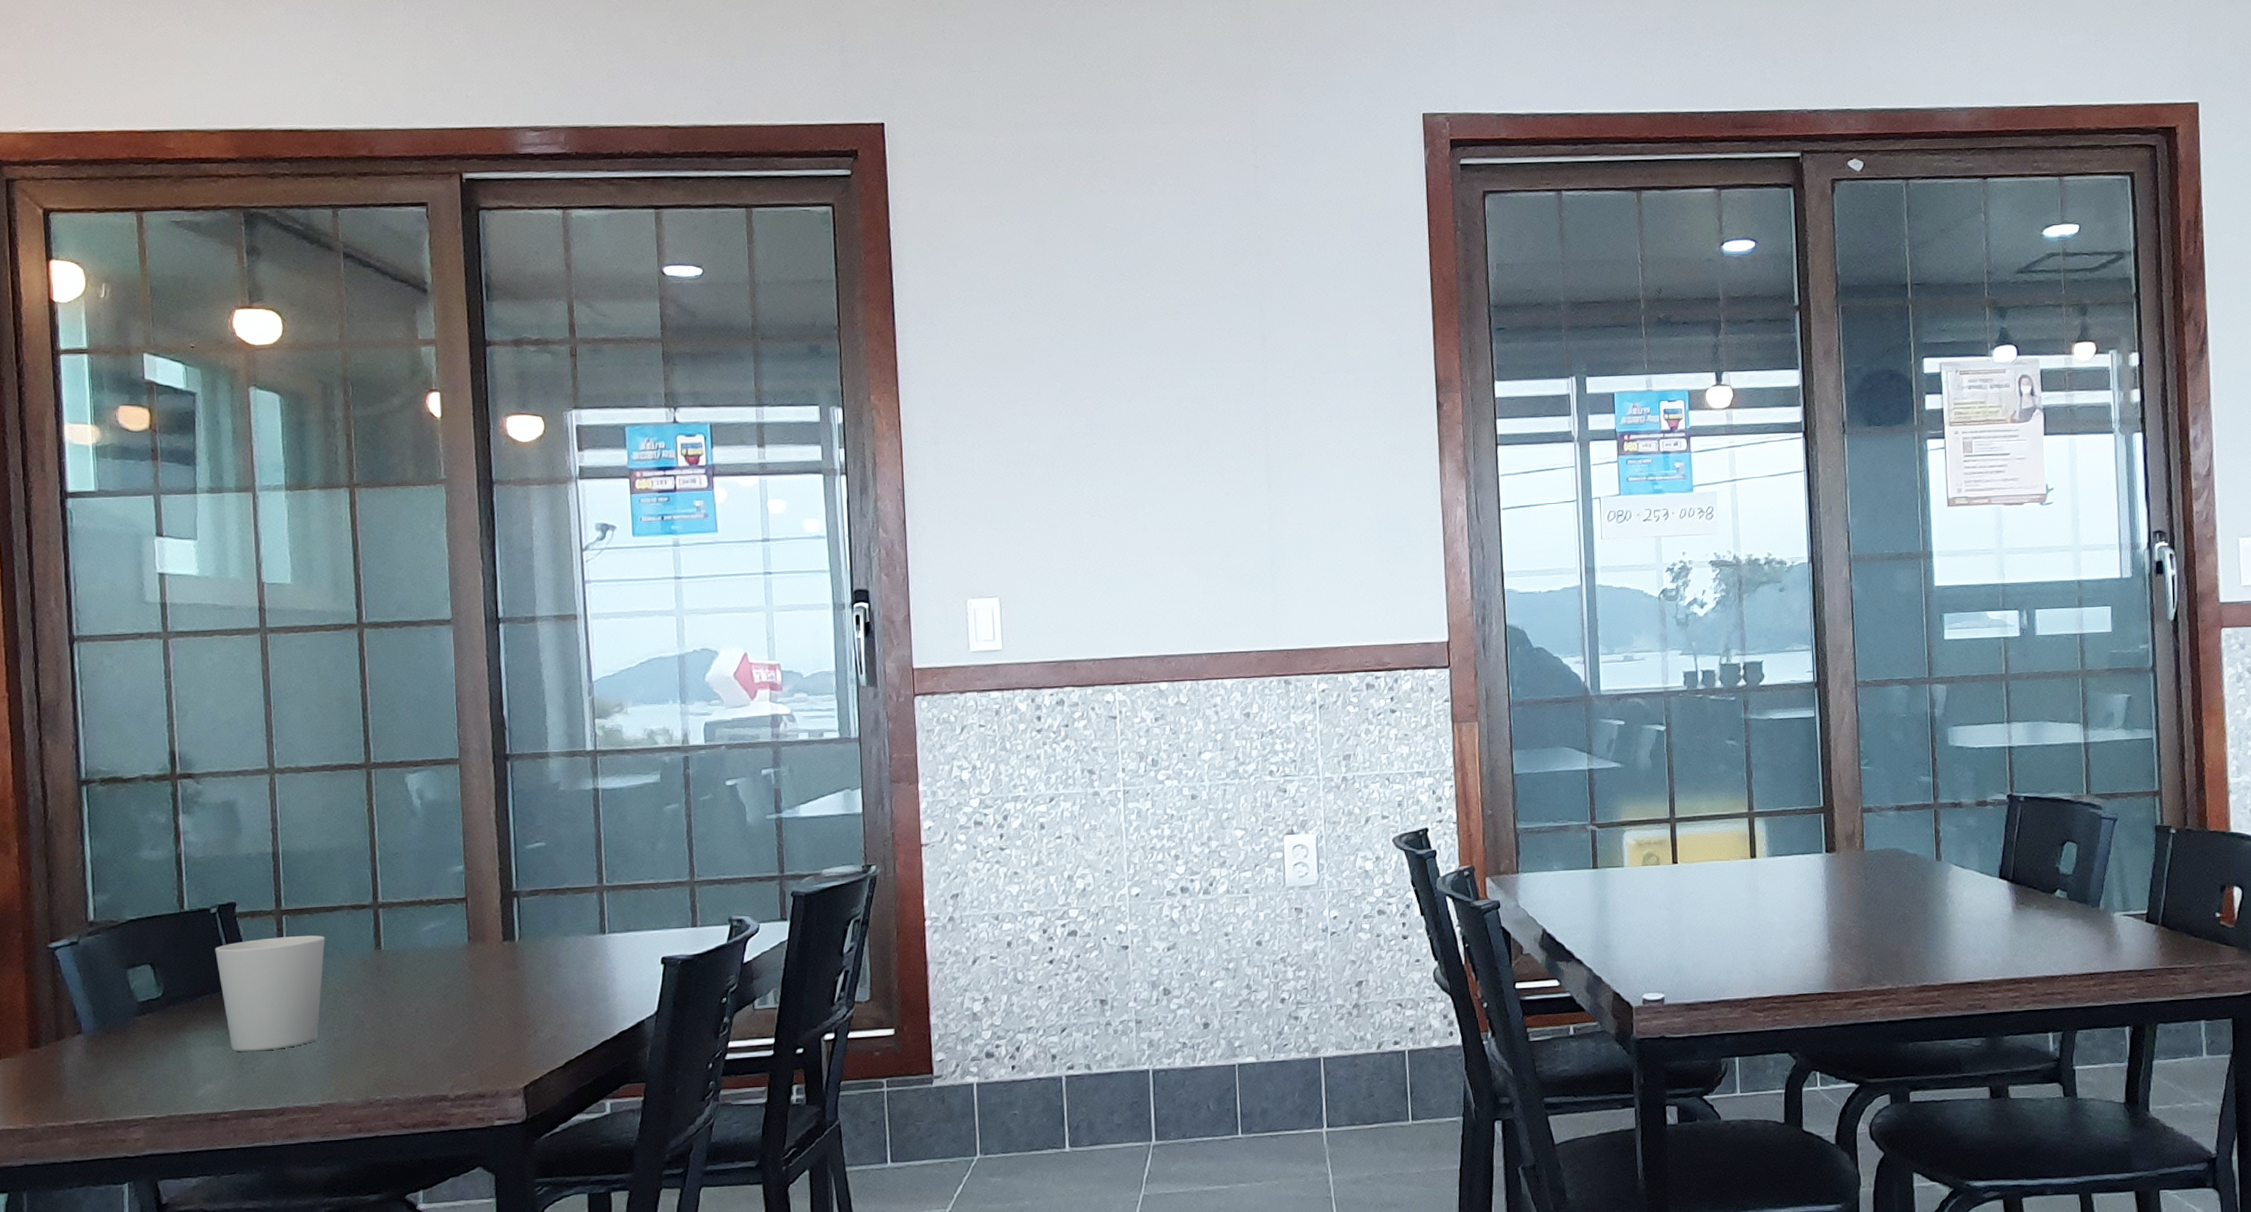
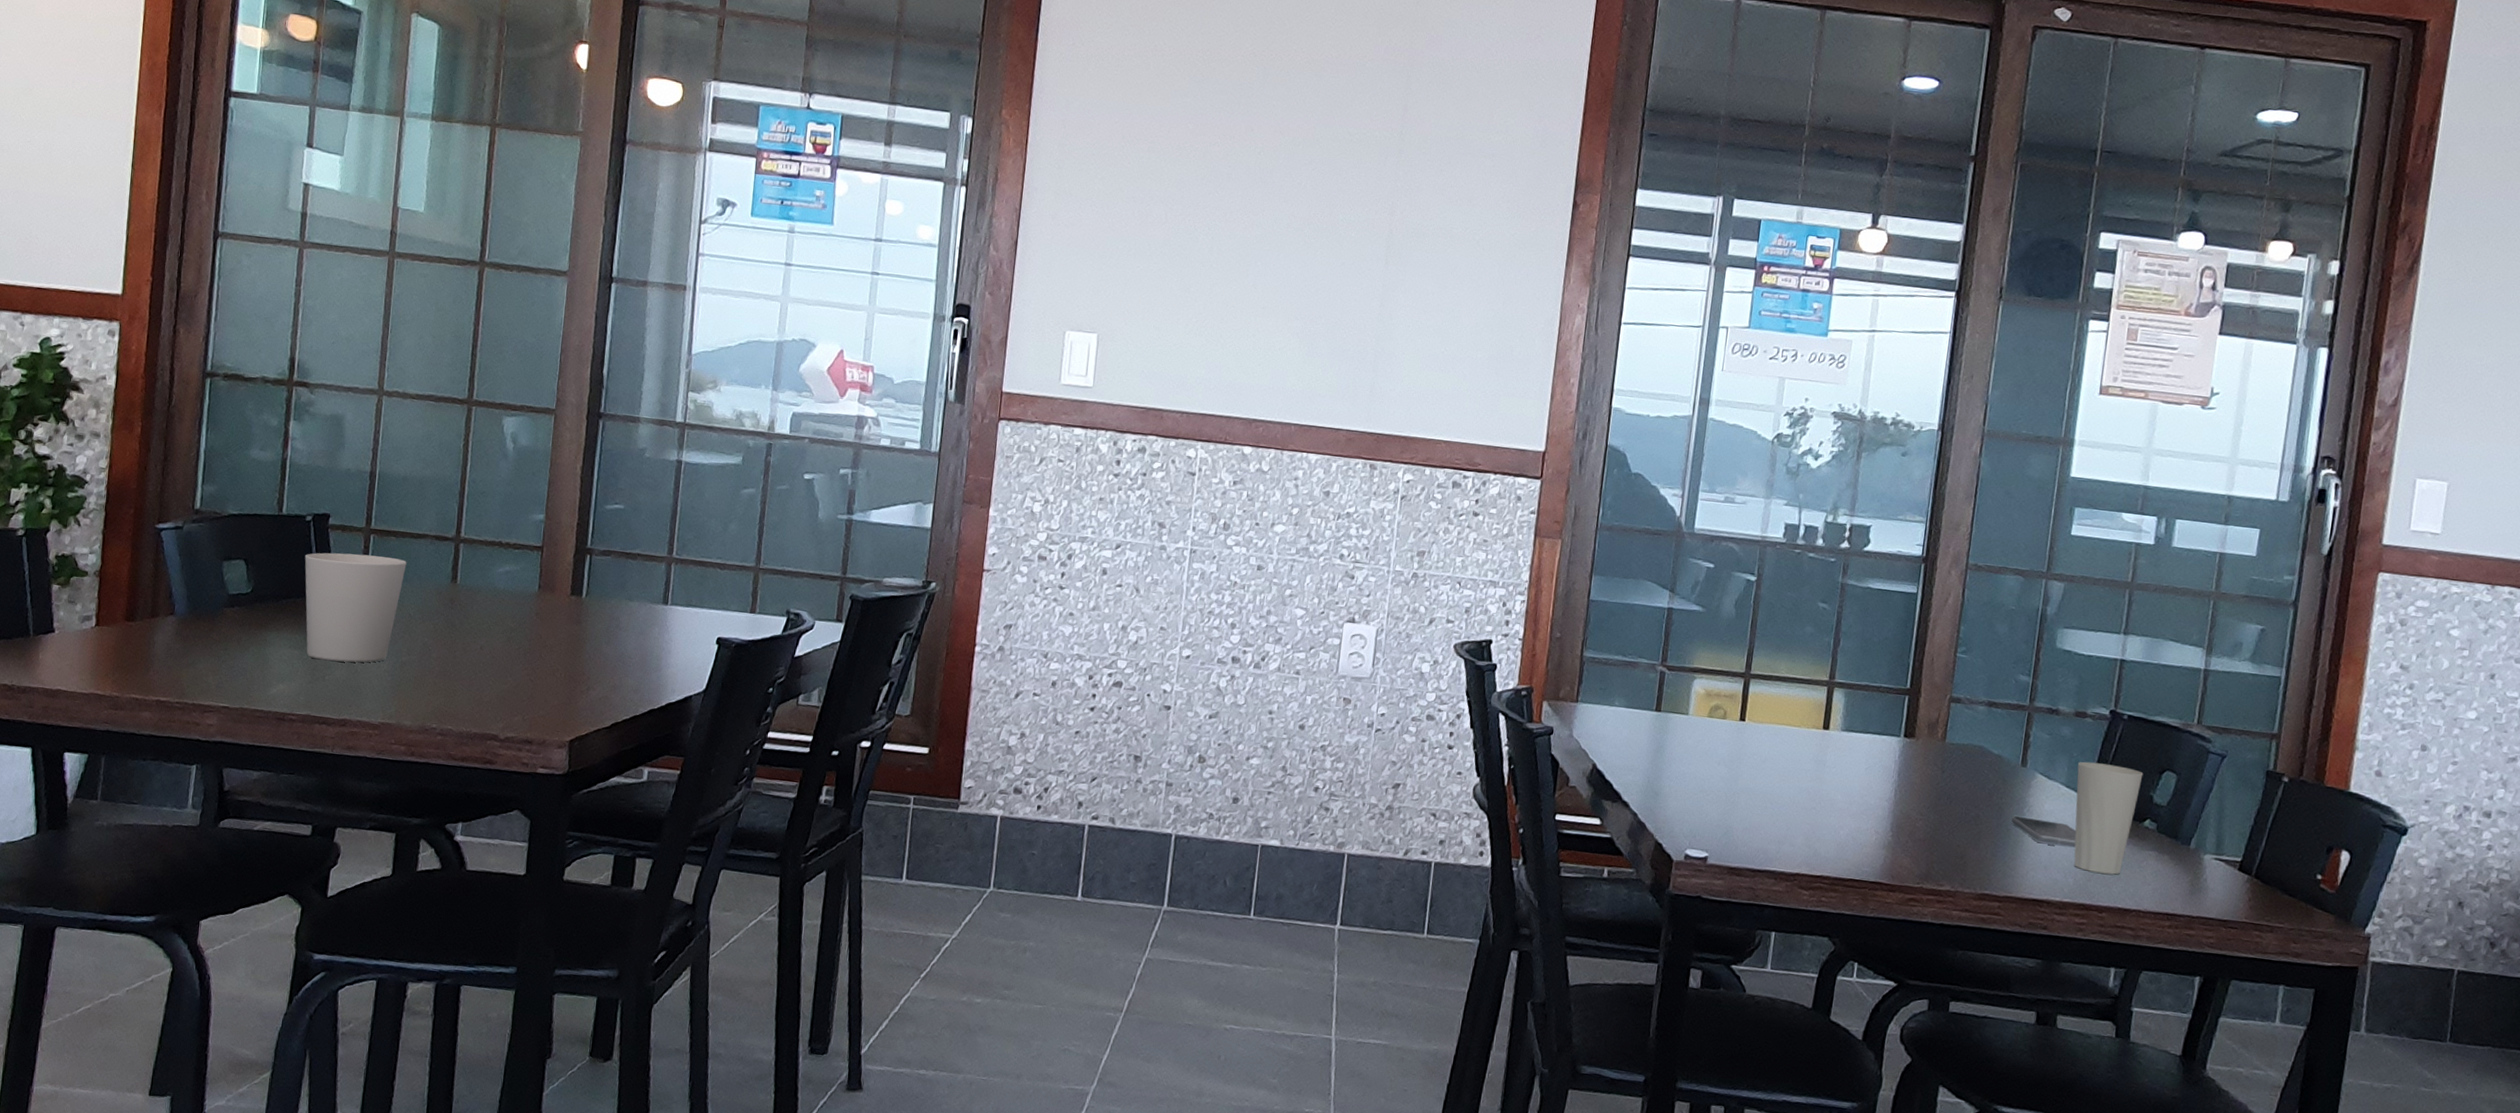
mobile phone: none [1936,906,1998,930] -> present [2012,816,2077,848]
cup: none [1986,845,2047,948] -> present [2073,761,2143,875]

